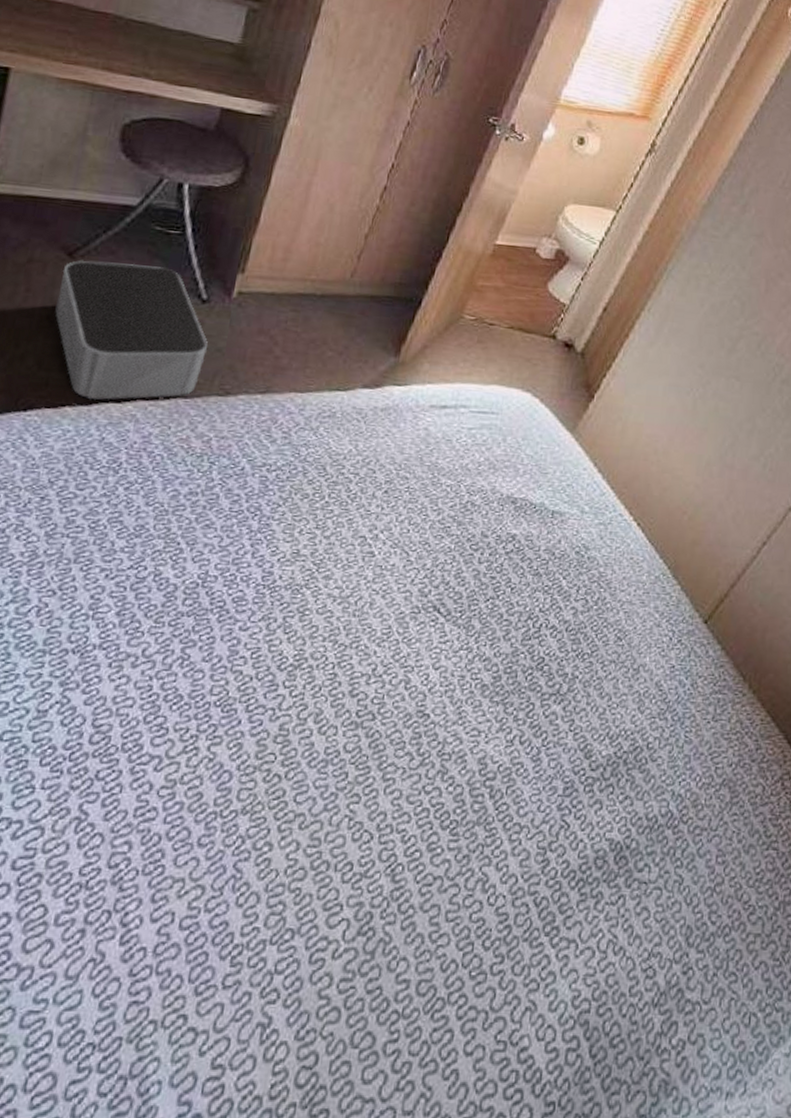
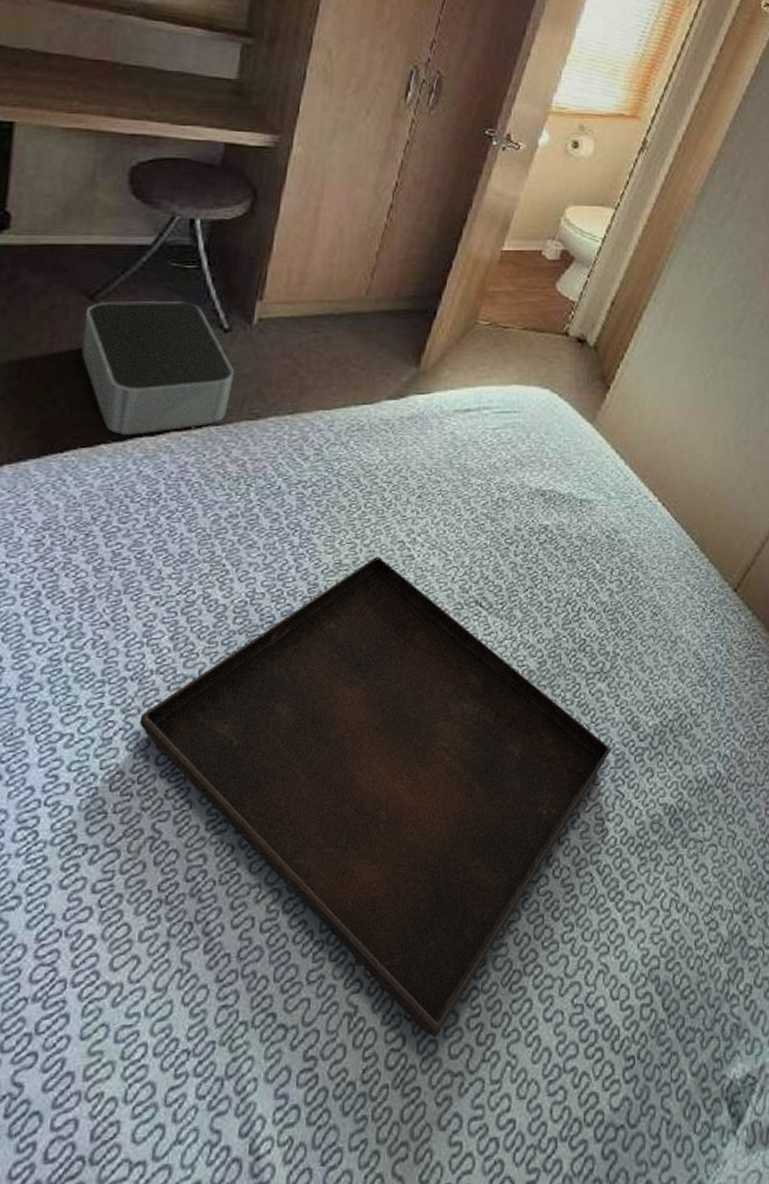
serving tray: none [77,549,561,1059] -> present [139,556,611,1037]

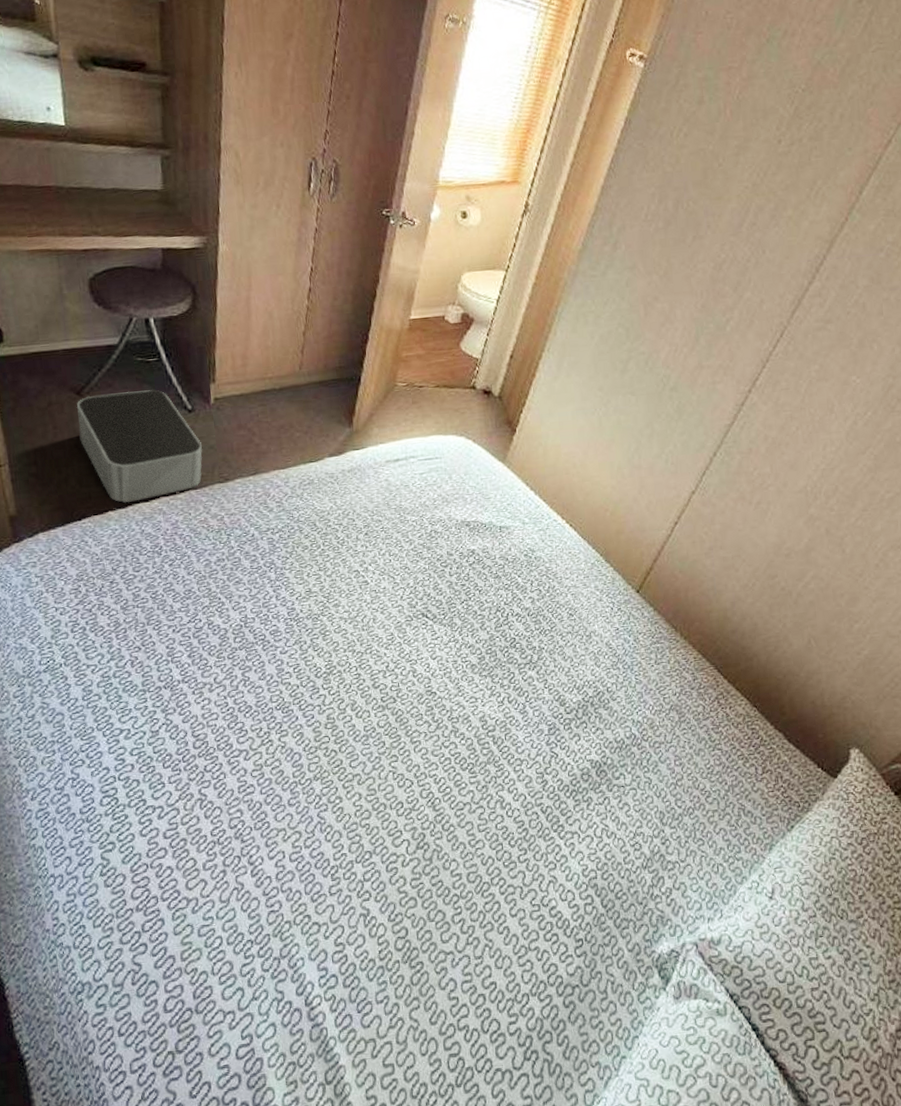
serving tray: present [139,556,611,1037] -> none [176,583,544,929]

